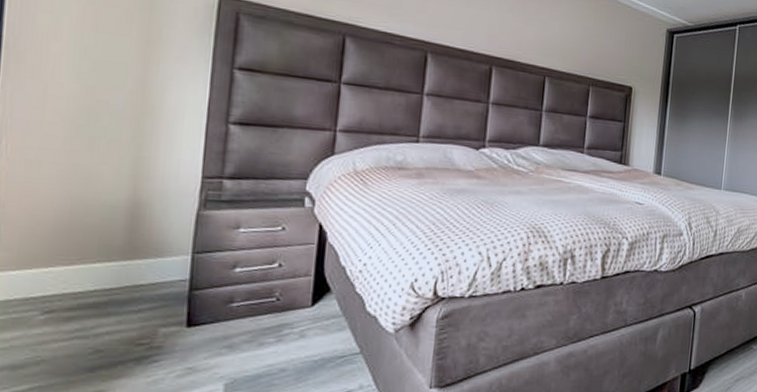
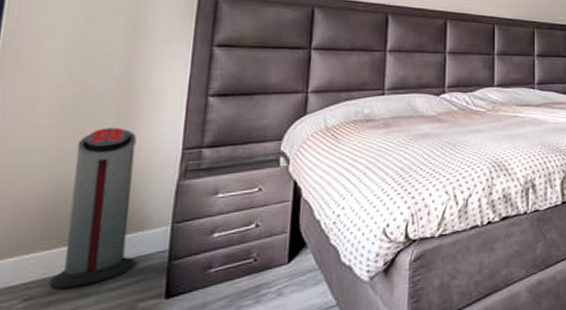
air purifier: none [69,145,155,306] -> present [49,127,137,289]

